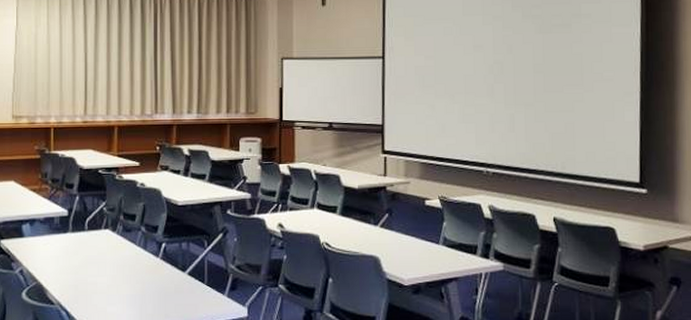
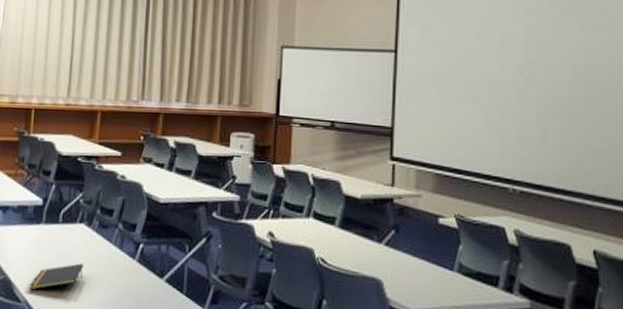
notepad: none [62,265,112,292] -> present [30,263,84,290]

